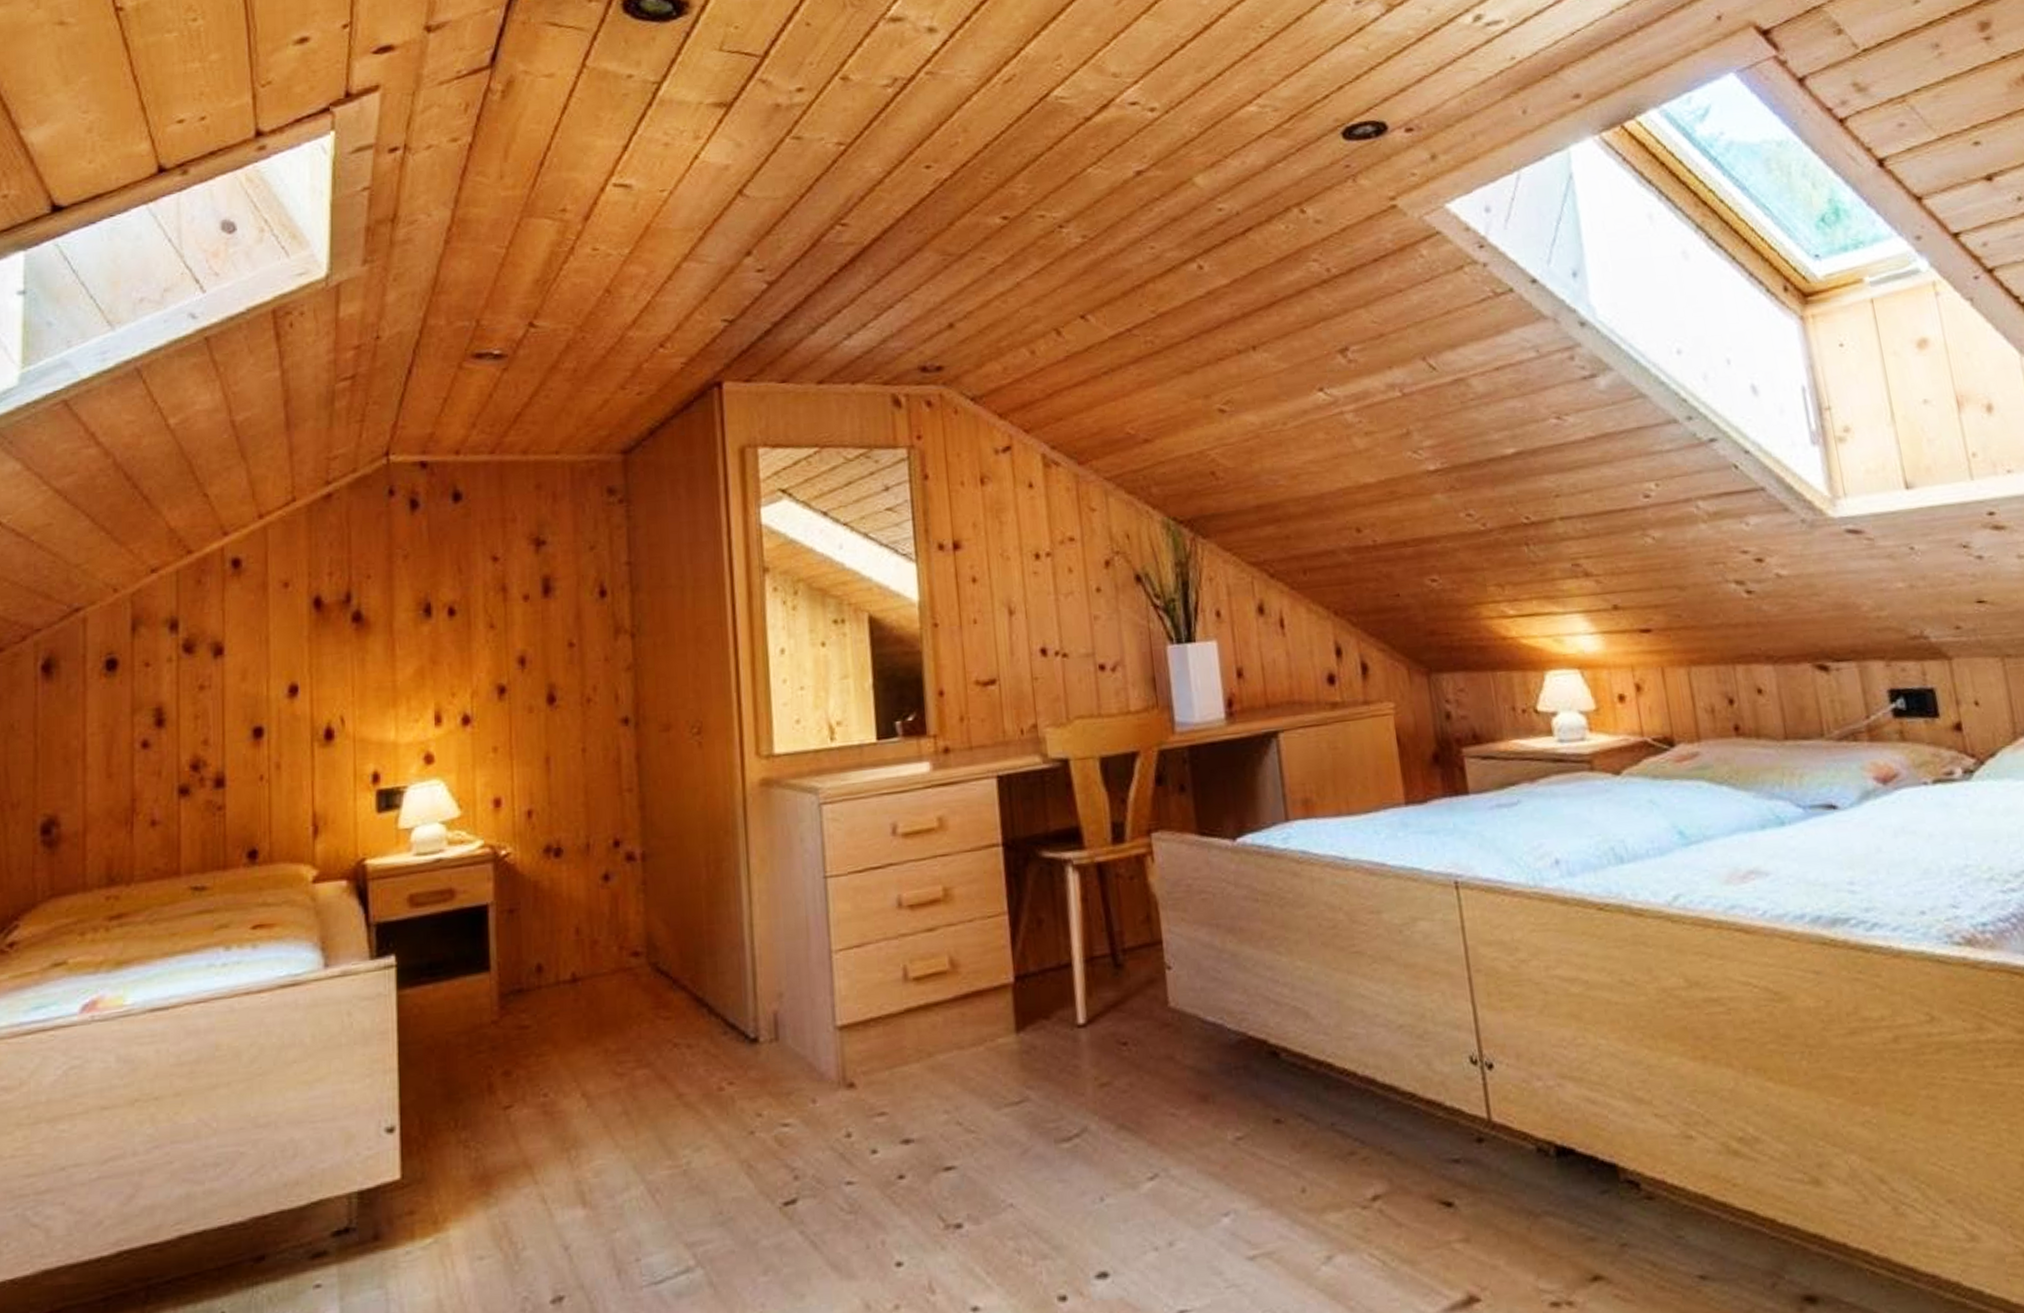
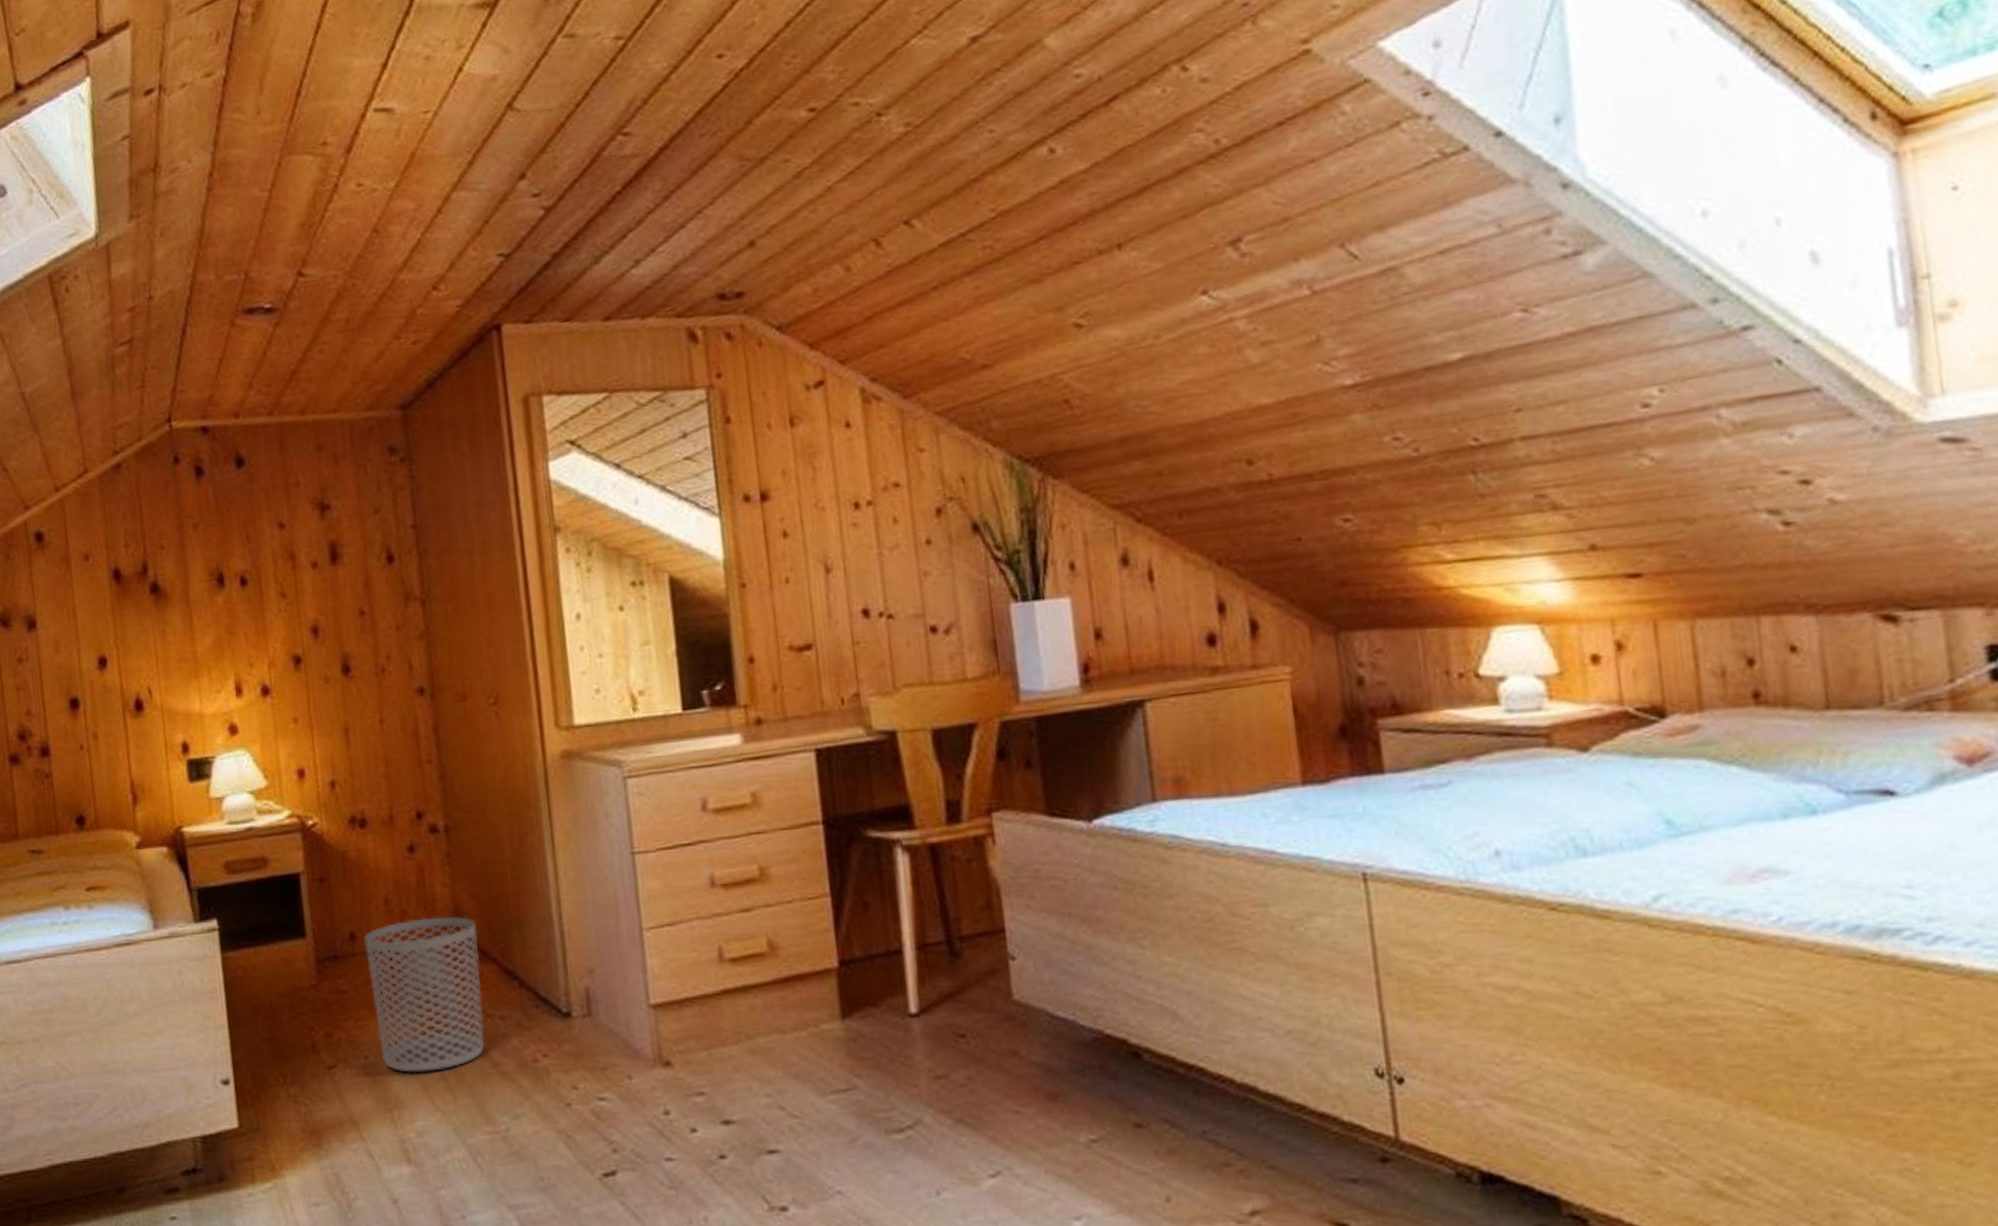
waste bin: none [552,944,671,1109] -> present [364,916,485,1073]

